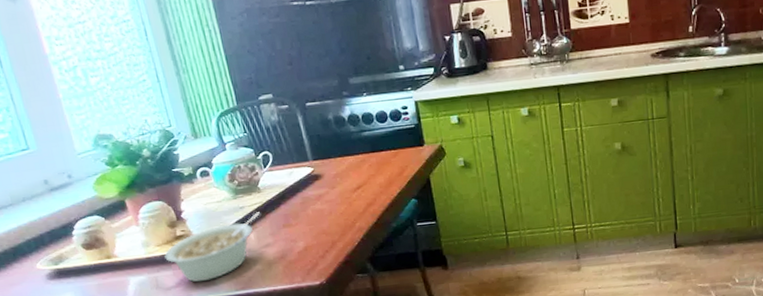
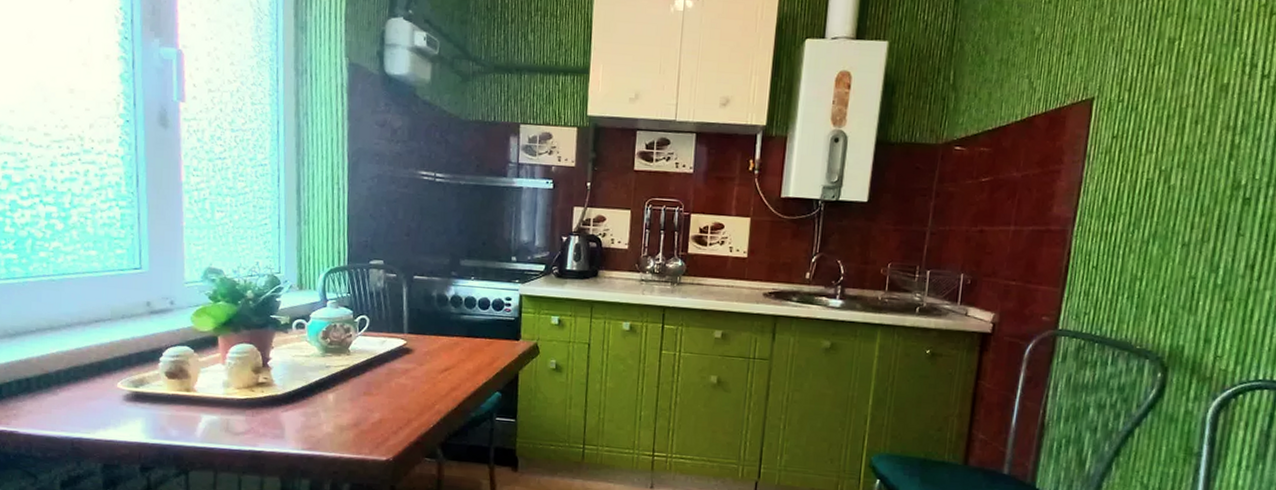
legume: present [164,212,260,282] -> none [241,374,344,434]

